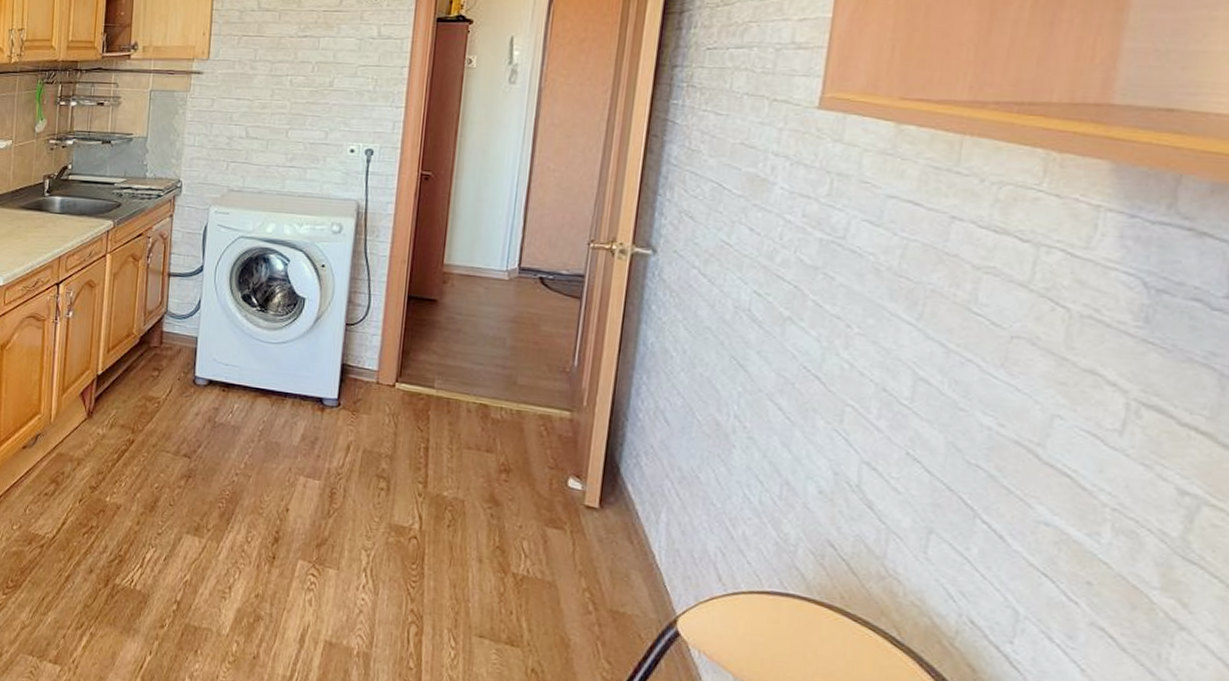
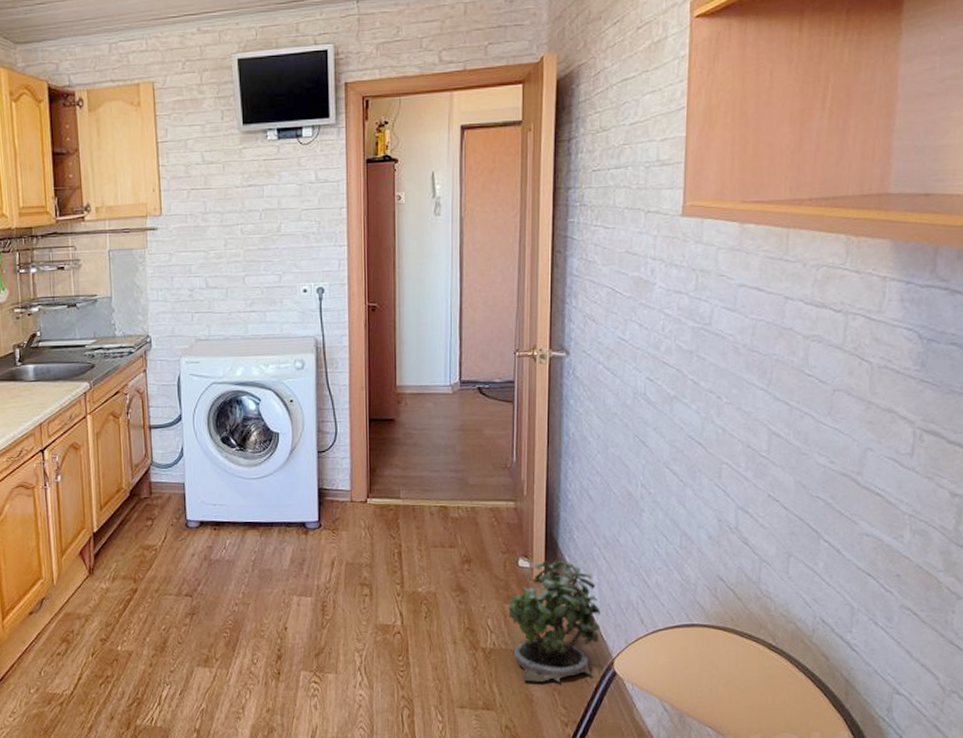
potted plant: none [549,485,667,631] -> present [508,560,601,682]

